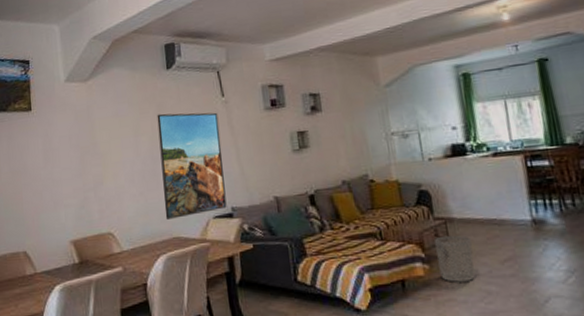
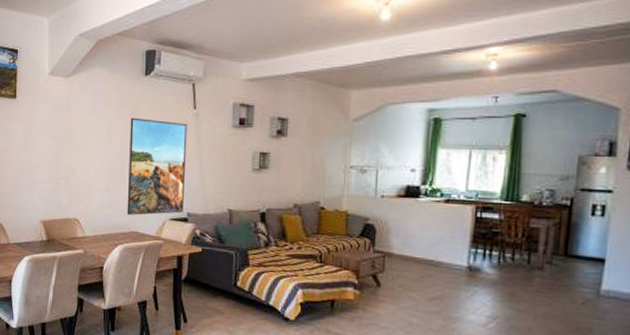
waste bin: present [435,235,475,282] -> none [369,267,404,311]

